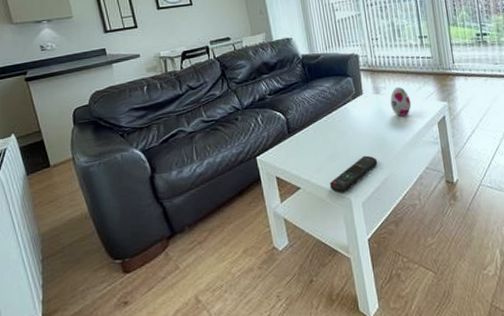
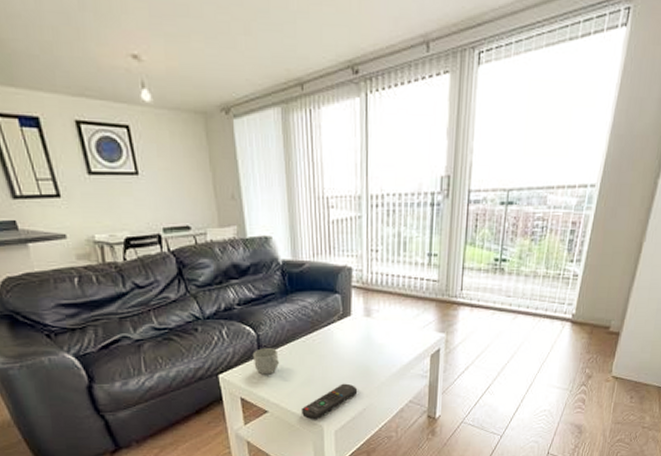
mug: none [283,129,306,154] -> present [252,348,279,375]
decorative egg: present [390,86,412,116] -> none [381,310,405,344]

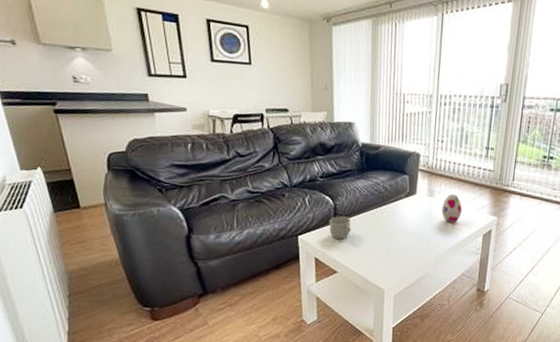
remote control: present [301,383,358,420] -> none [366,253,417,284]
decorative egg: none [381,310,405,344] -> present [441,193,463,223]

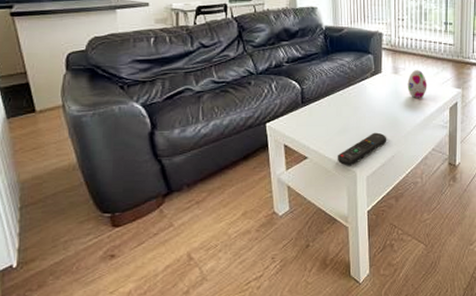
mug: present [329,216,351,240] -> none [296,100,319,124]
remote control: none [366,253,417,284] -> present [337,132,387,166]

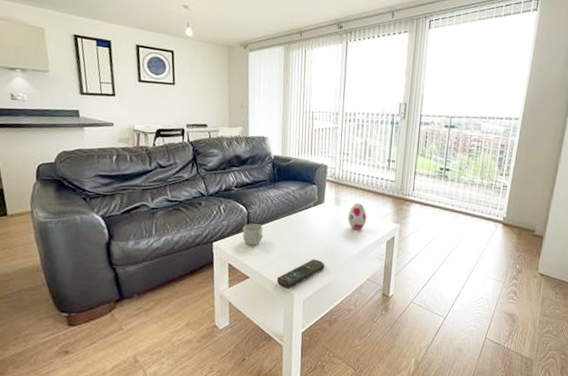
mug: none [296,100,319,124] -> present [242,223,263,246]

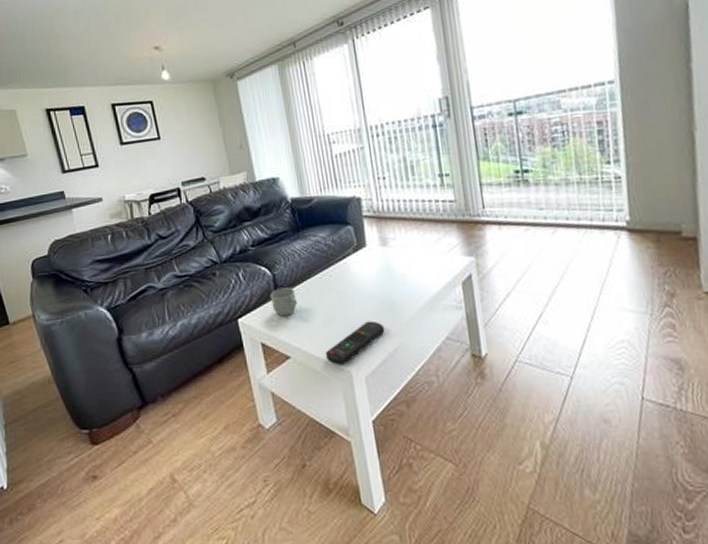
decorative egg: present [347,202,367,230] -> none [401,237,428,274]

